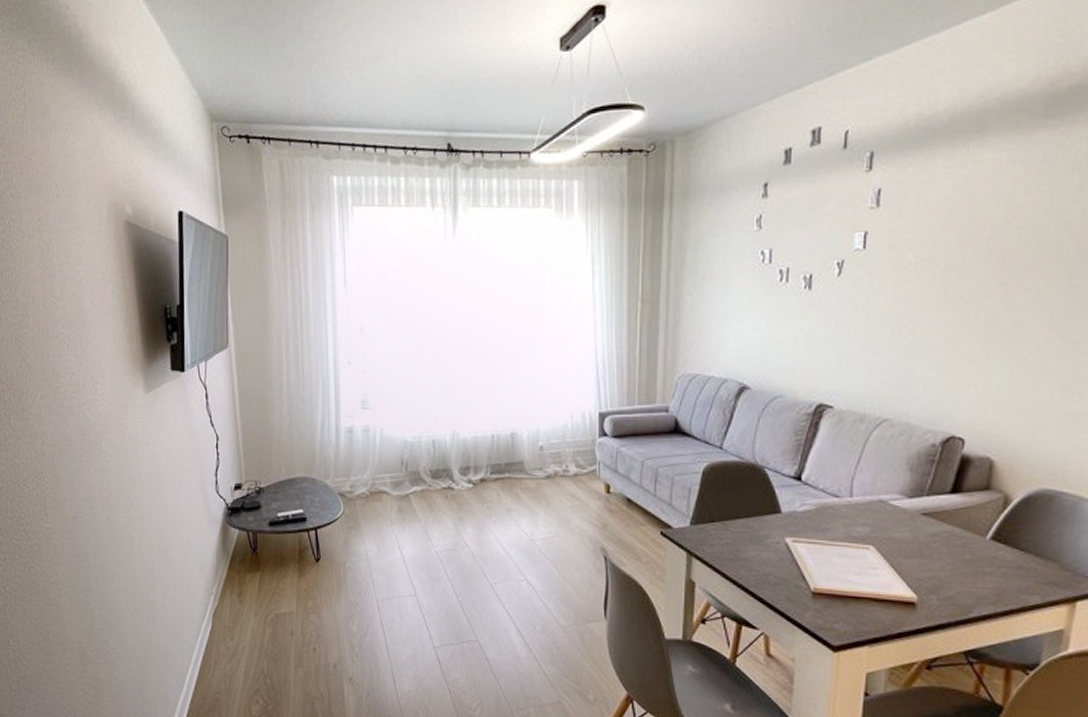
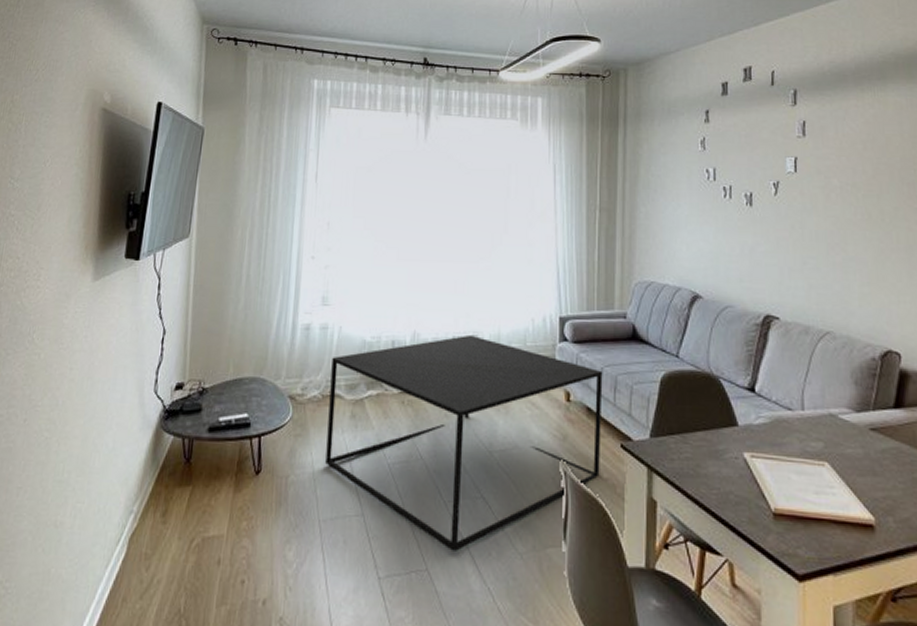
coffee table: none [376,432,643,627] -> present [325,334,603,553]

